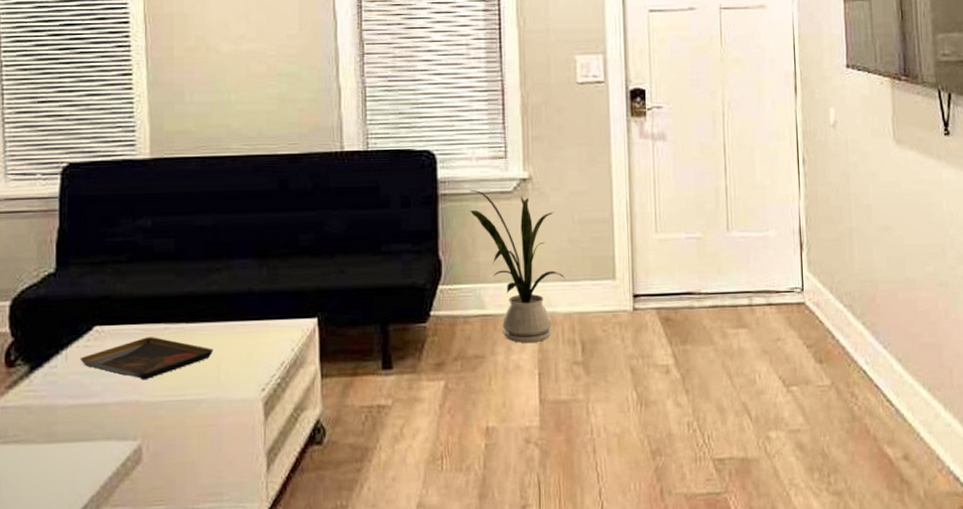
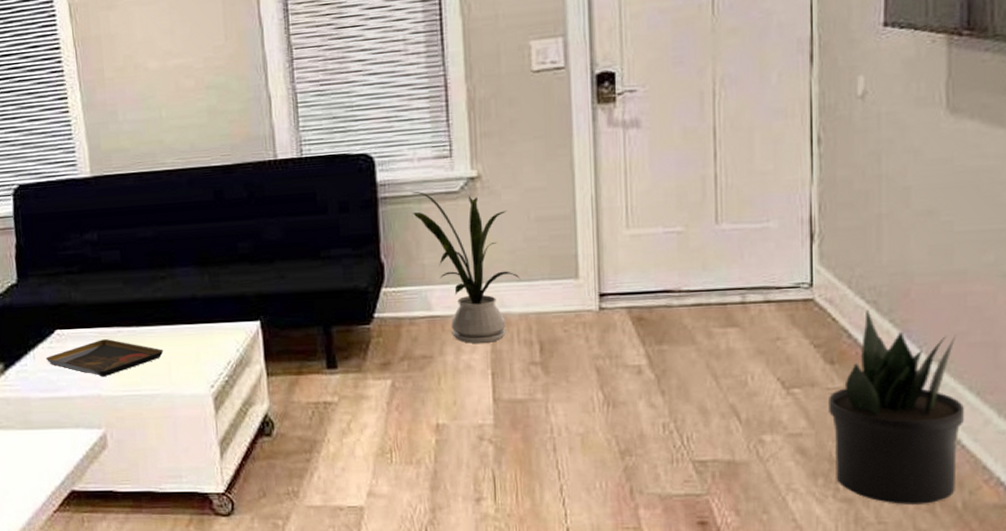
planter: none [819,313,921,495] -> present [829,309,964,504]

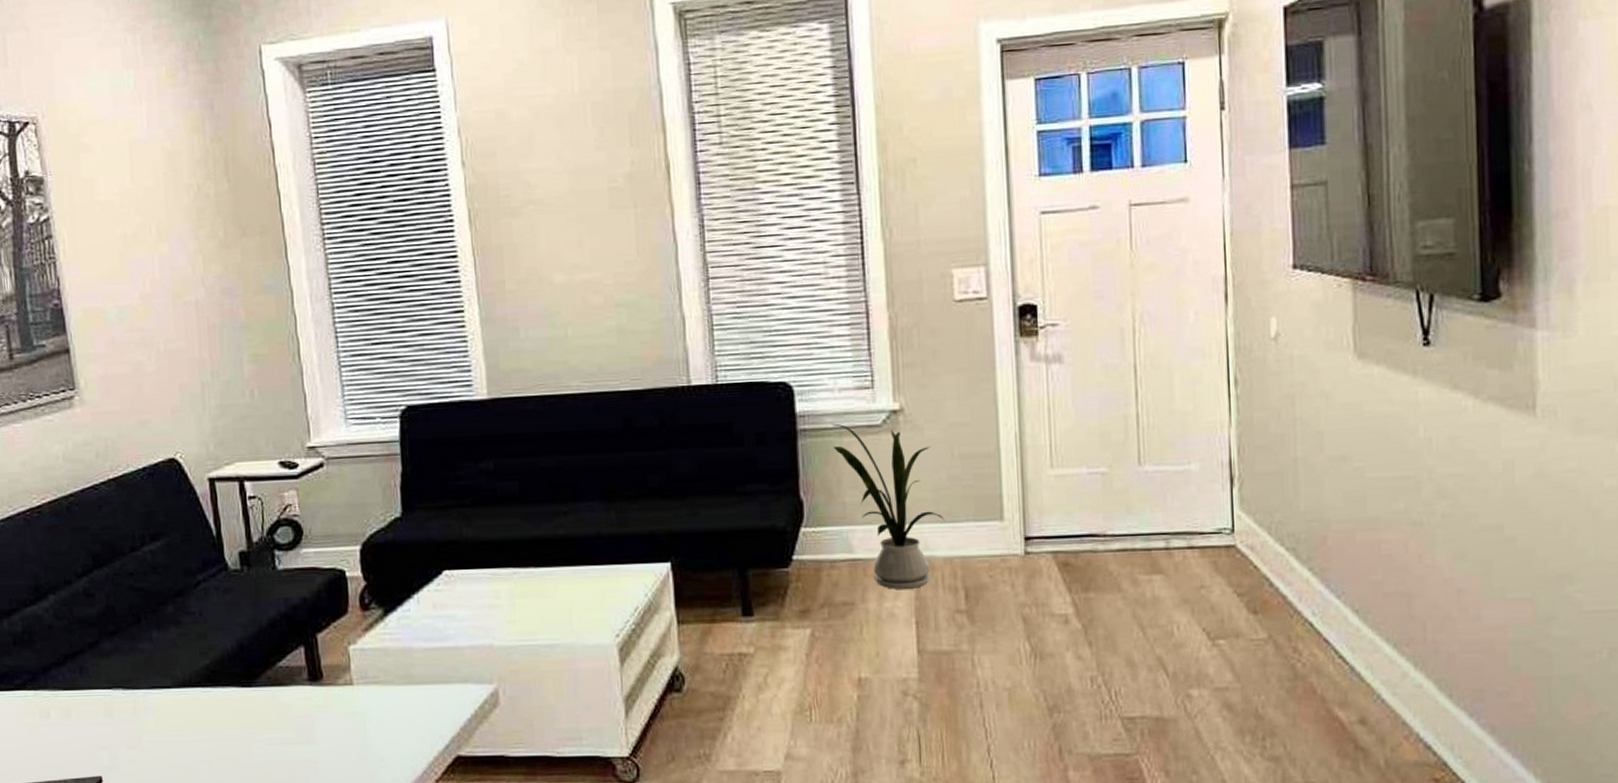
decorative tray: present [45,339,164,377] -> none [431,581,565,625]
planter: present [829,309,964,504] -> none [1253,557,1383,763]

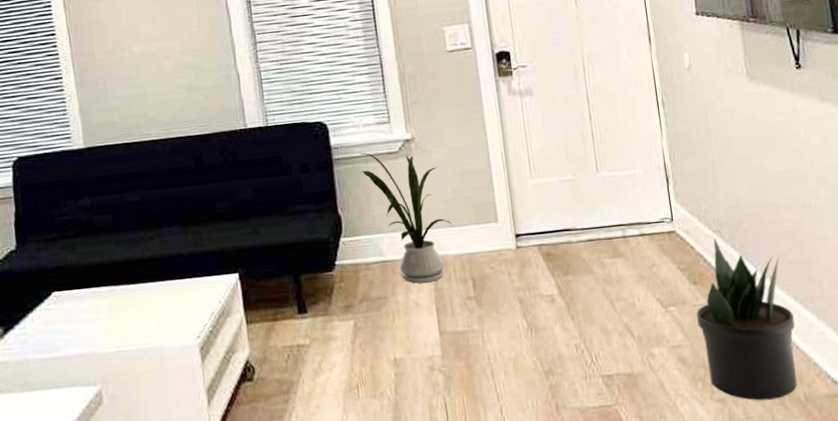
planter: none [1253,557,1383,763] -> present [696,237,798,401]

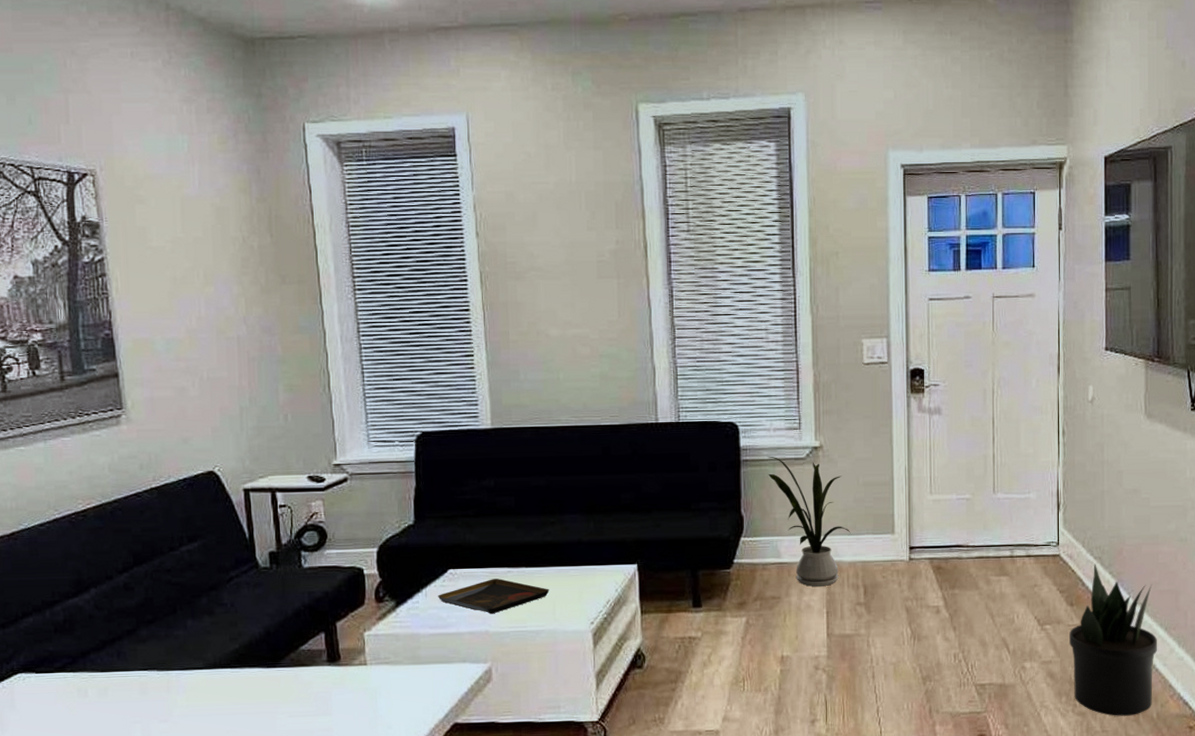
decorative tray: none [43,298,153,335] -> present [437,579,550,614]

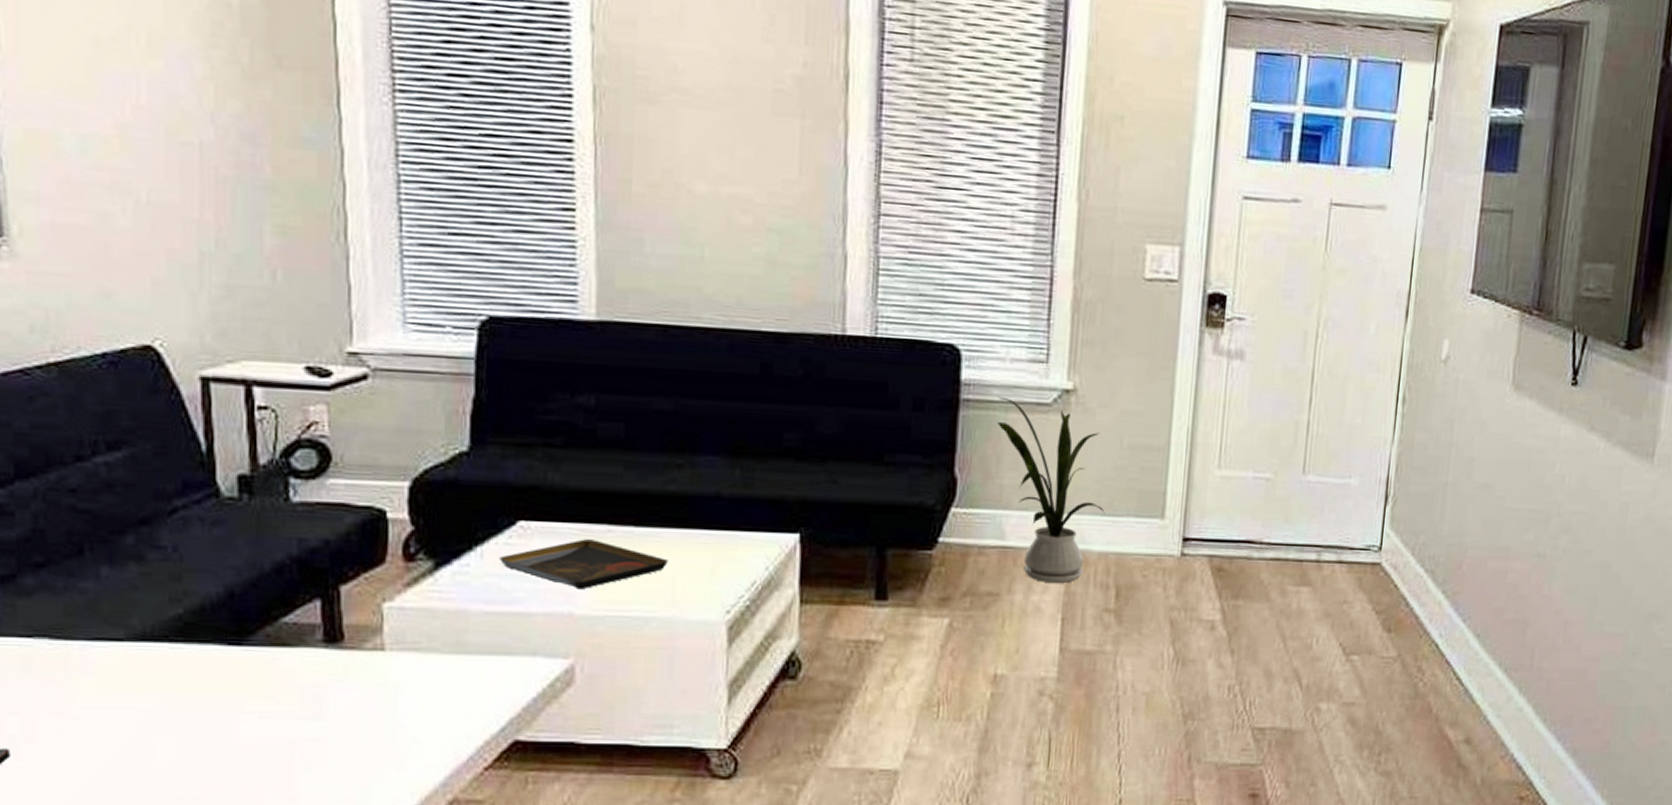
planter: present [1069,563,1157,716] -> none [1379,578,1494,779]

